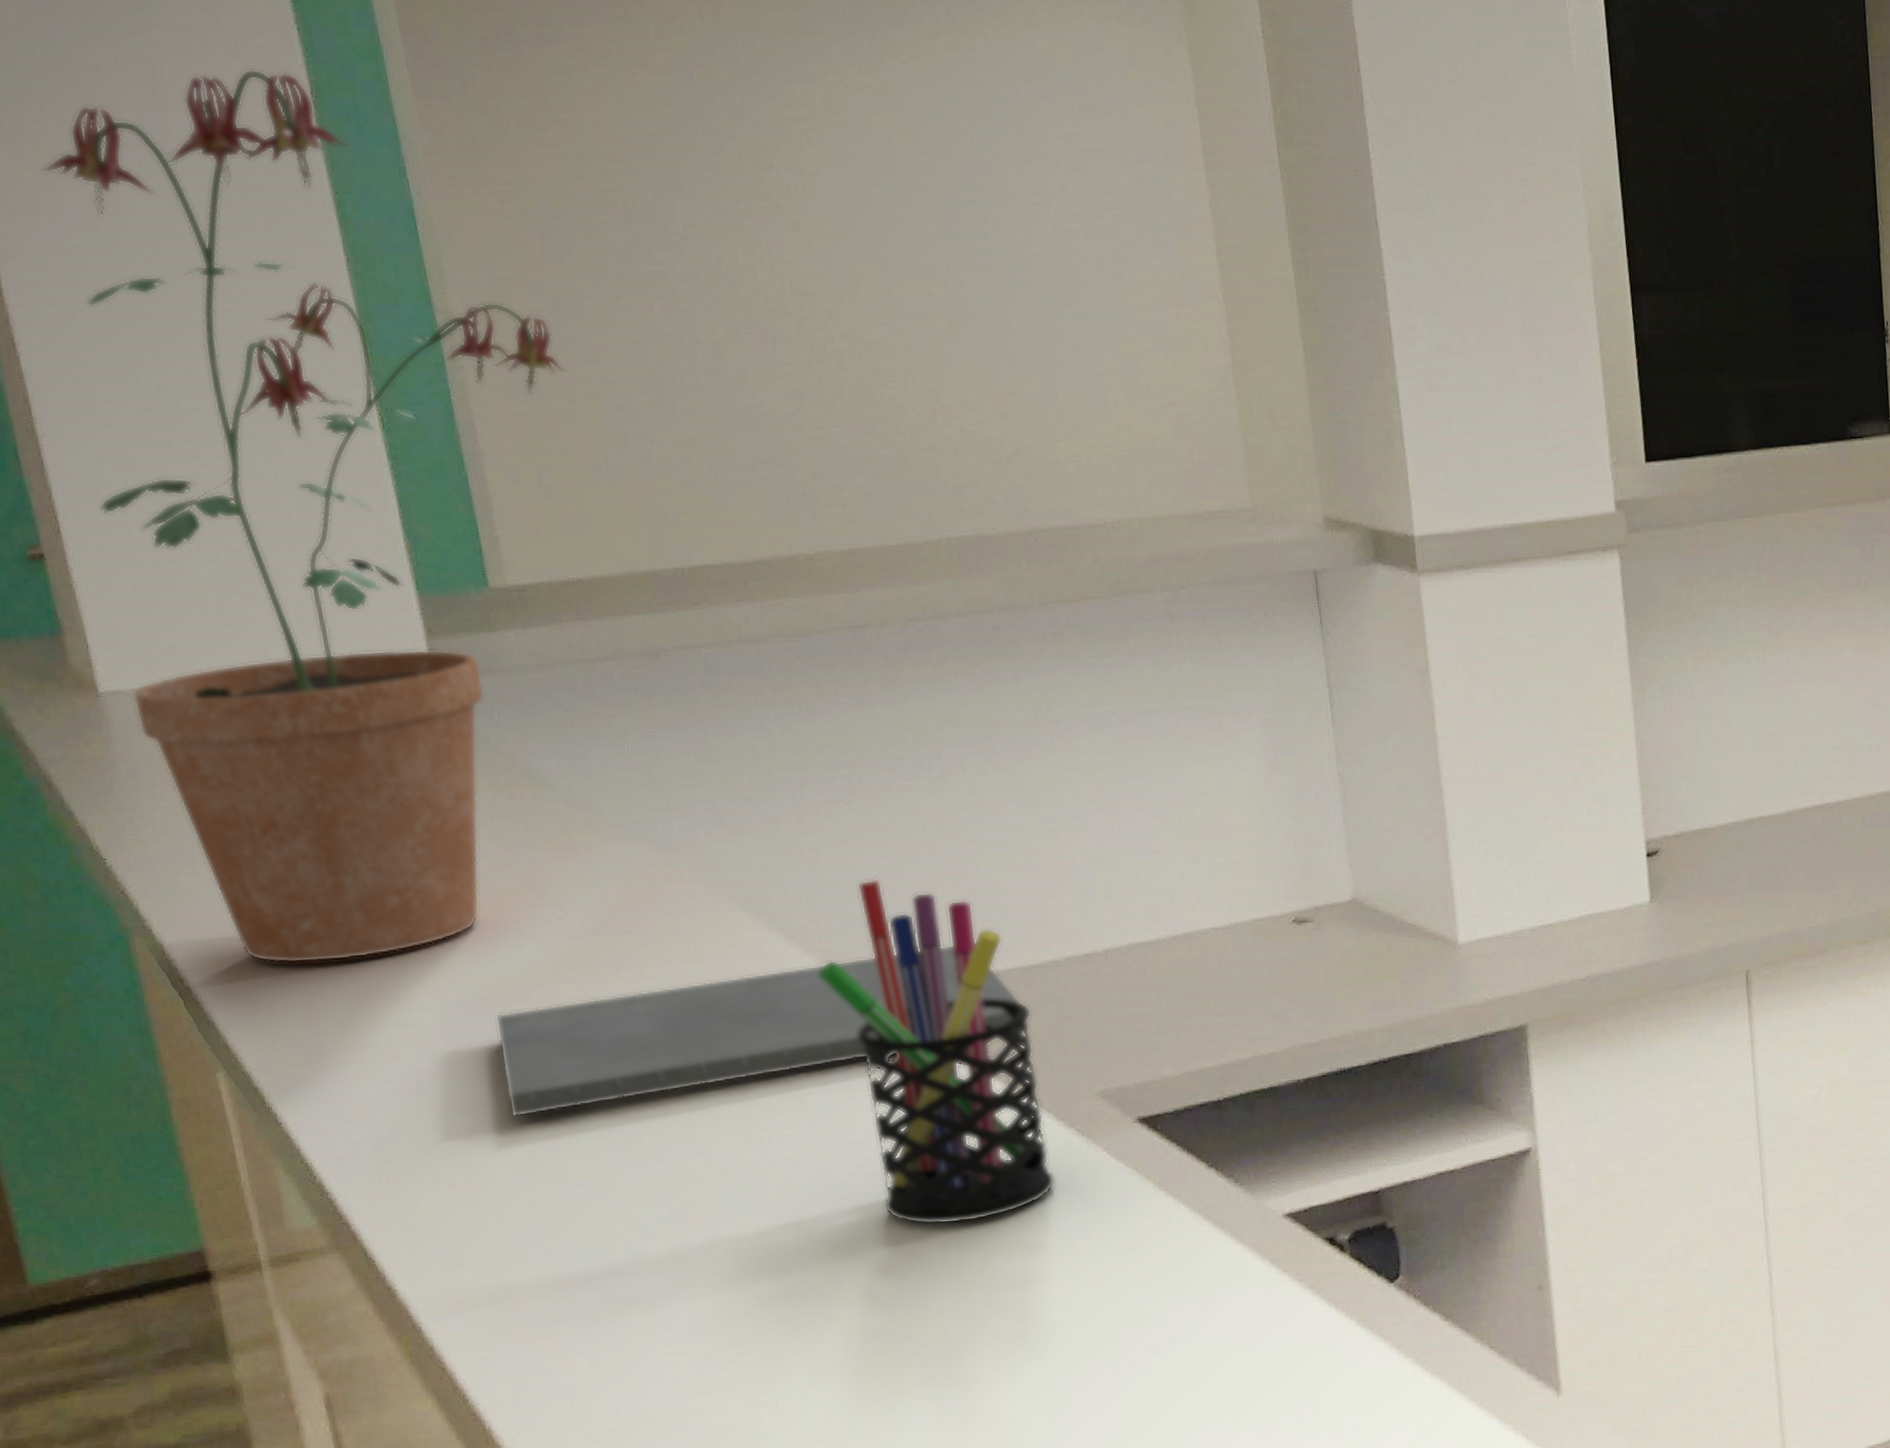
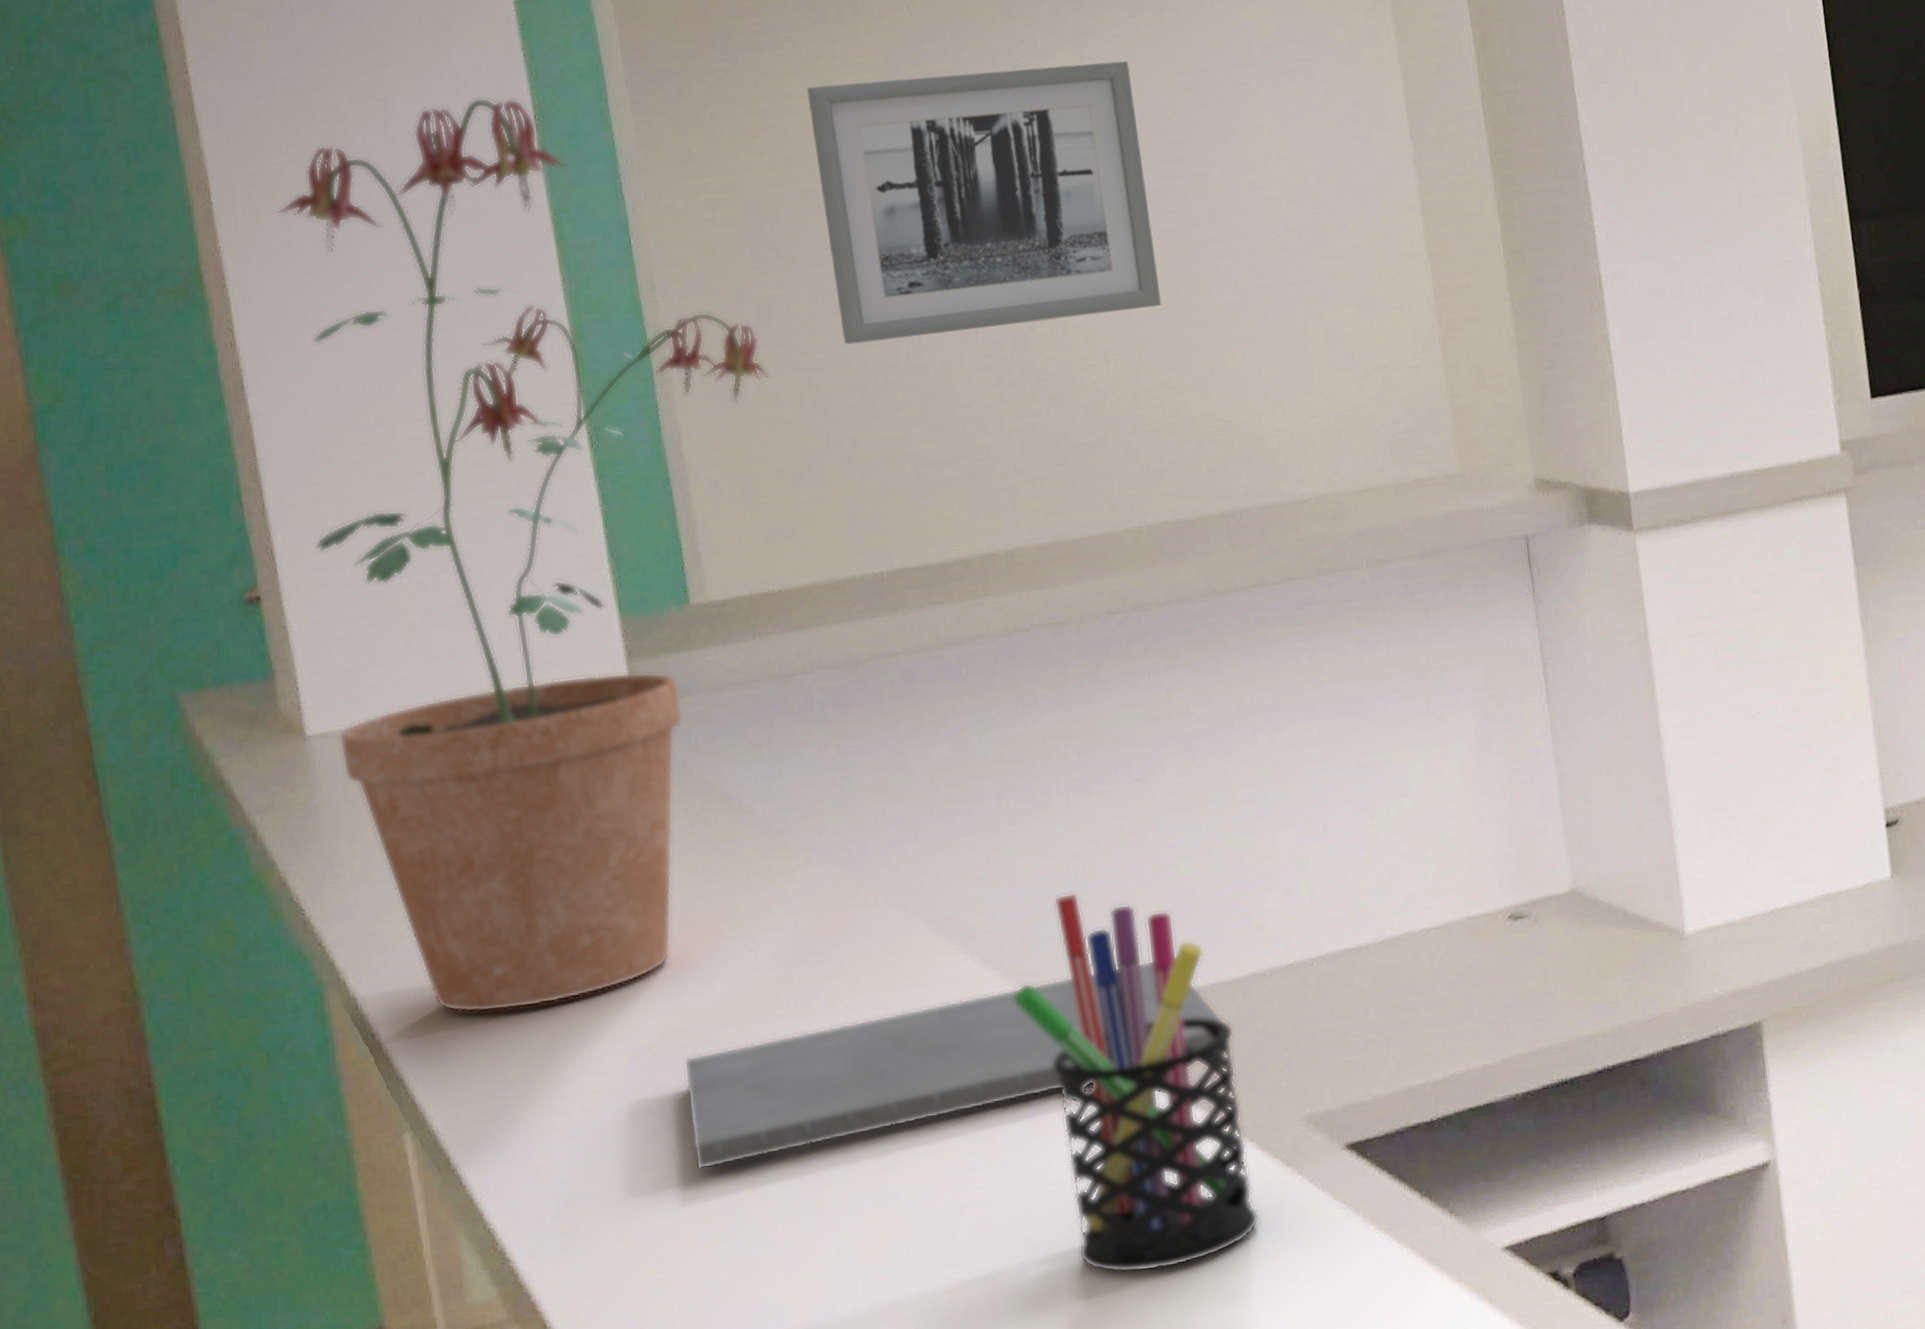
wall art: none [595,83,960,345] -> present [806,61,1162,345]

